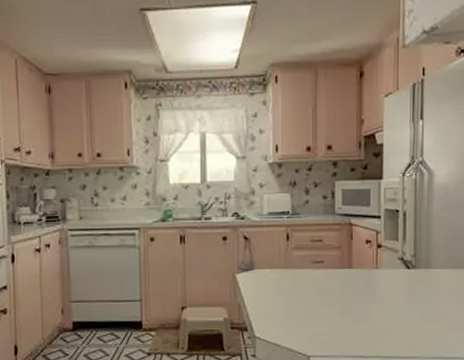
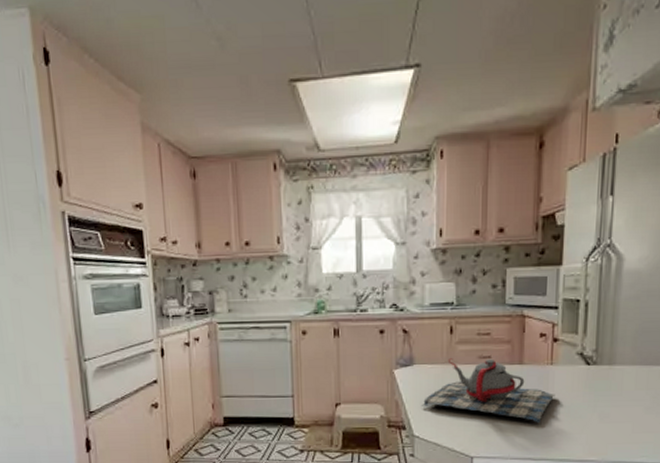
teapot: none [262,263,381,323] -> present [422,358,556,424]

